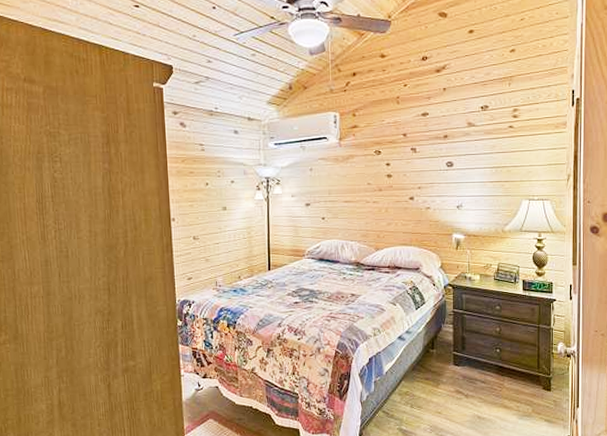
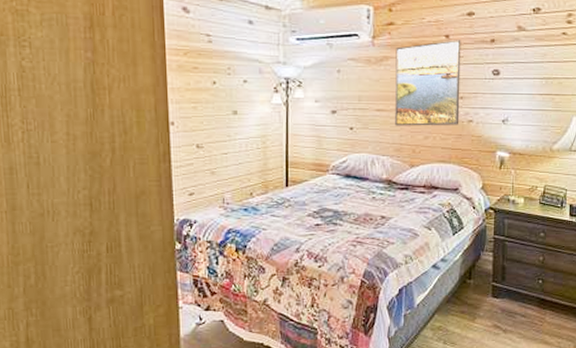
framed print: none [360,137,418,215] -> present [395,40,461,126]

